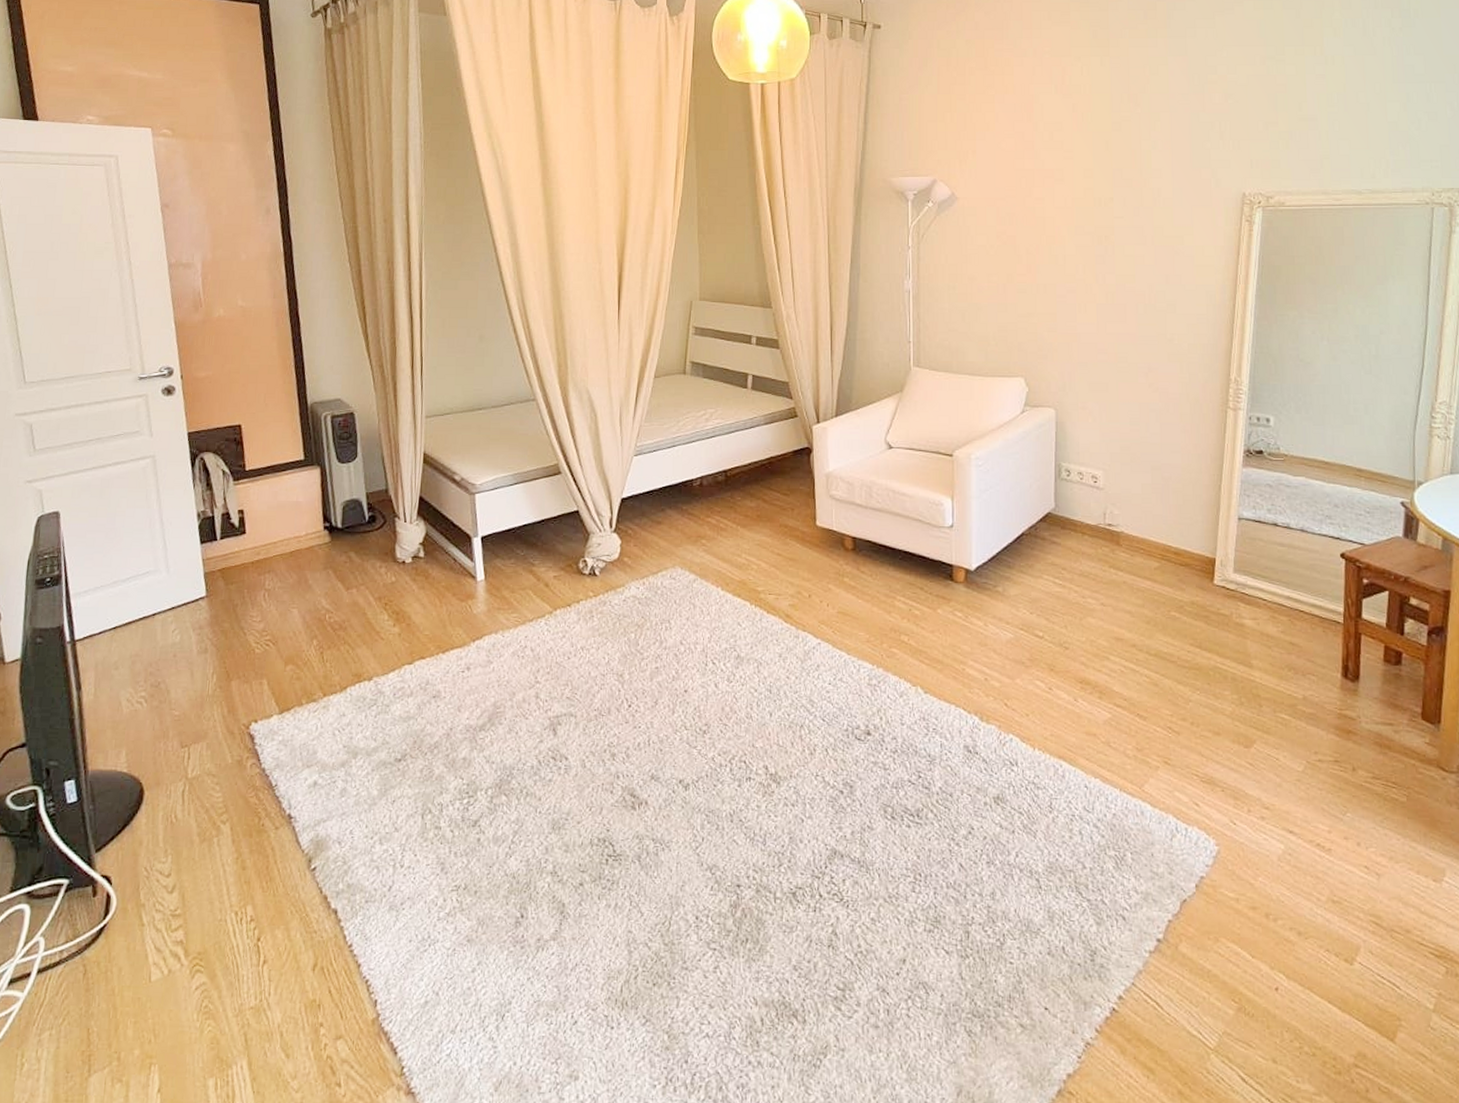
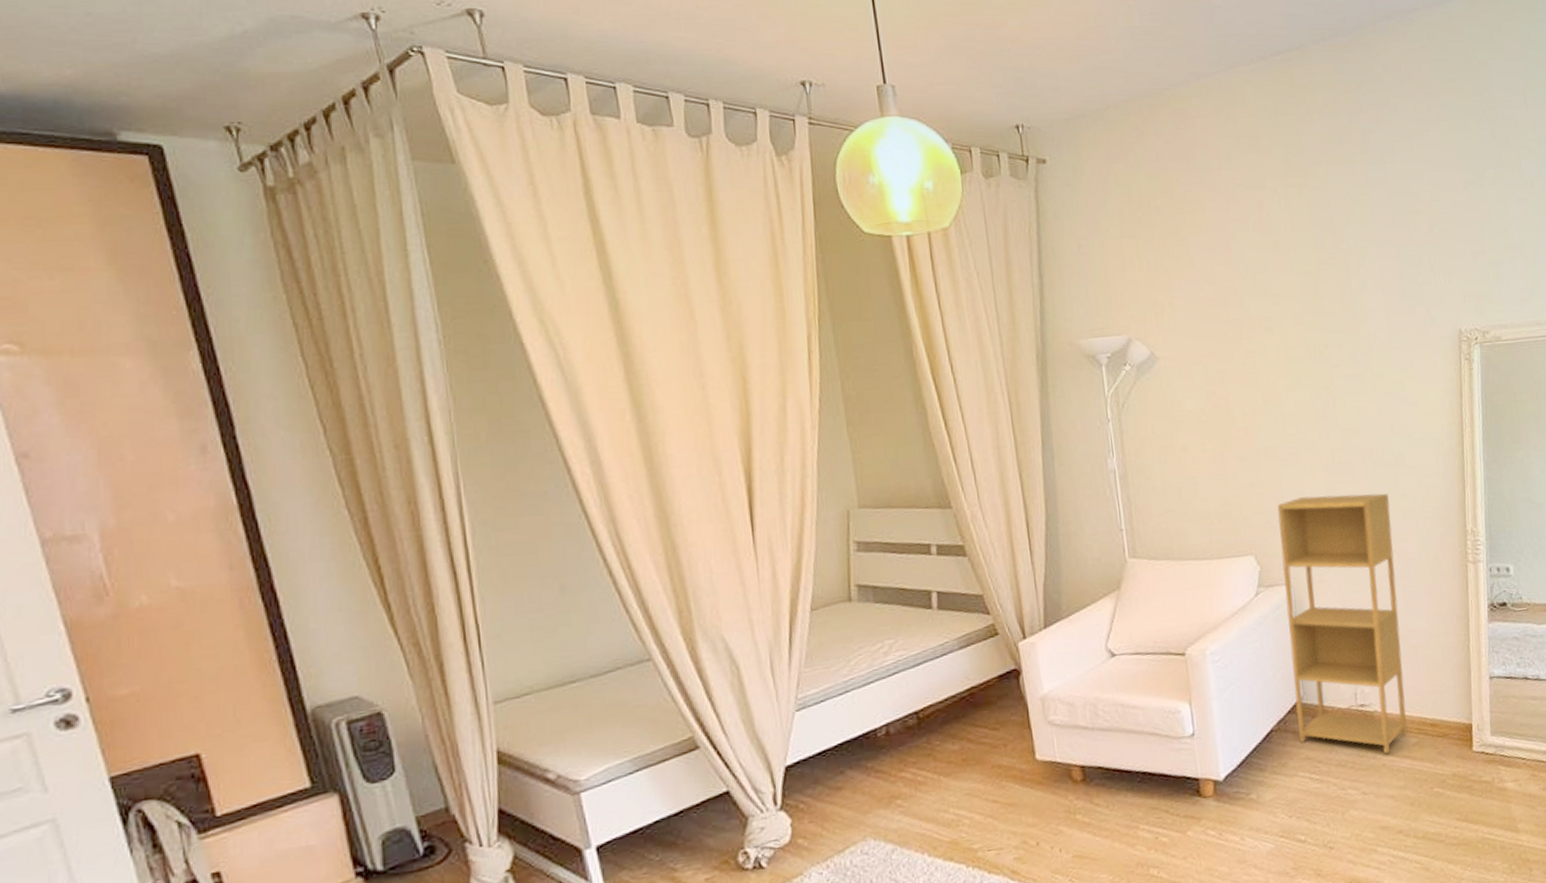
shelving unit: none [1047,331,1157,573] -> present [1277,493,1408,755]

